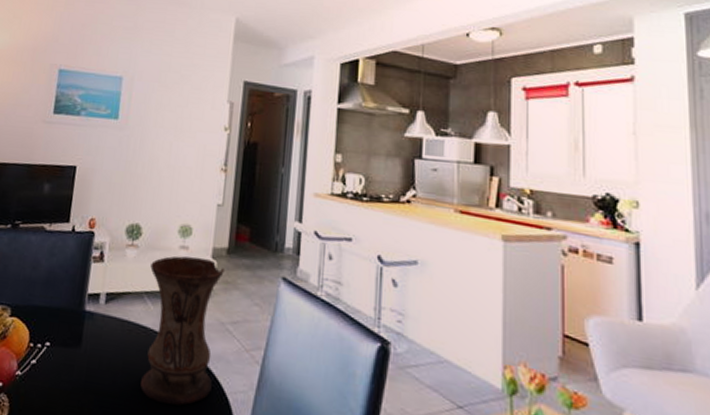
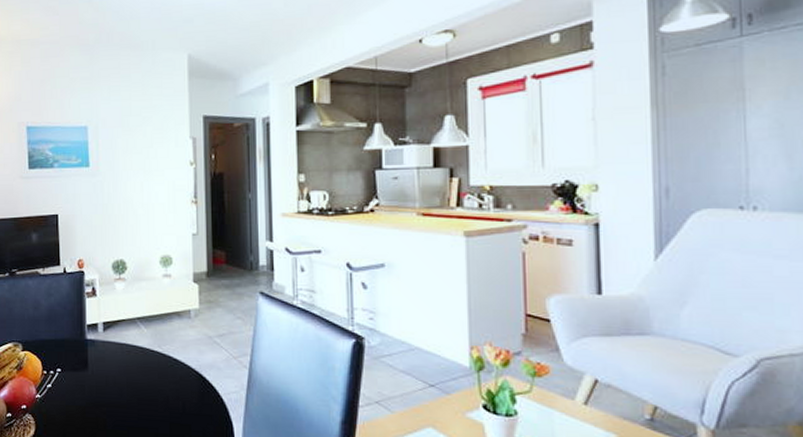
vase: present [140,256,225,406] -> none [139,282,208,409]

